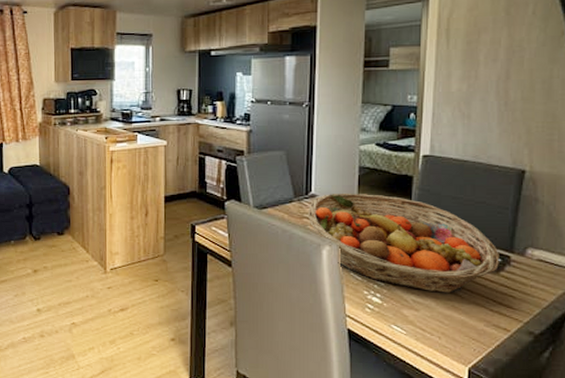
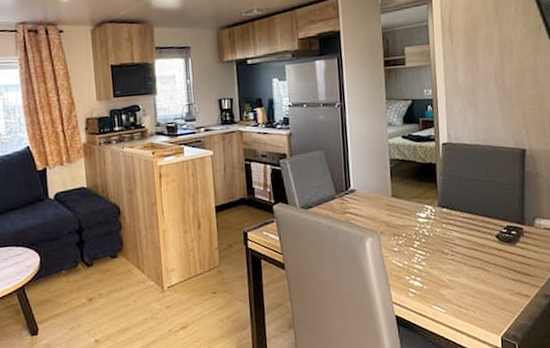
fruit basket: present [307,193,499,293] -> none [349,184,515,270]

